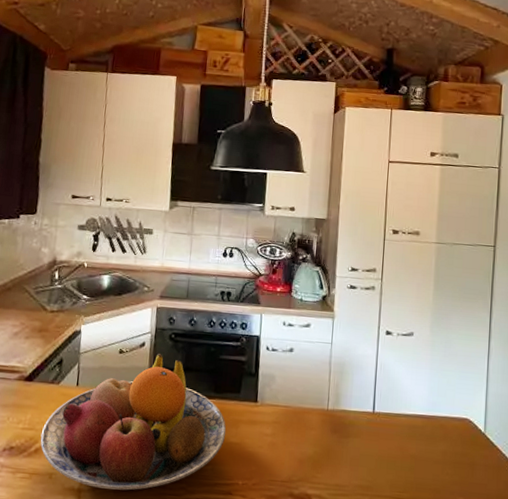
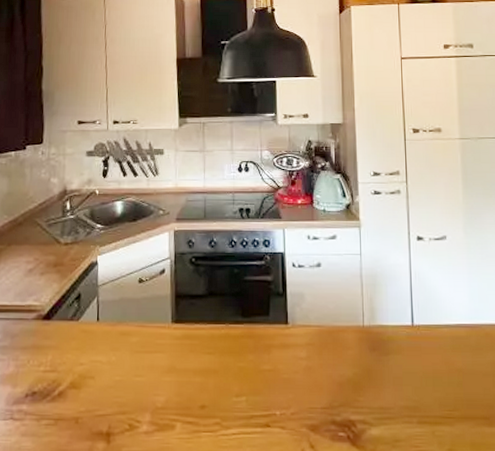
fruit bowl: present [40,353,227,491] -> none [63,279,258,430]

